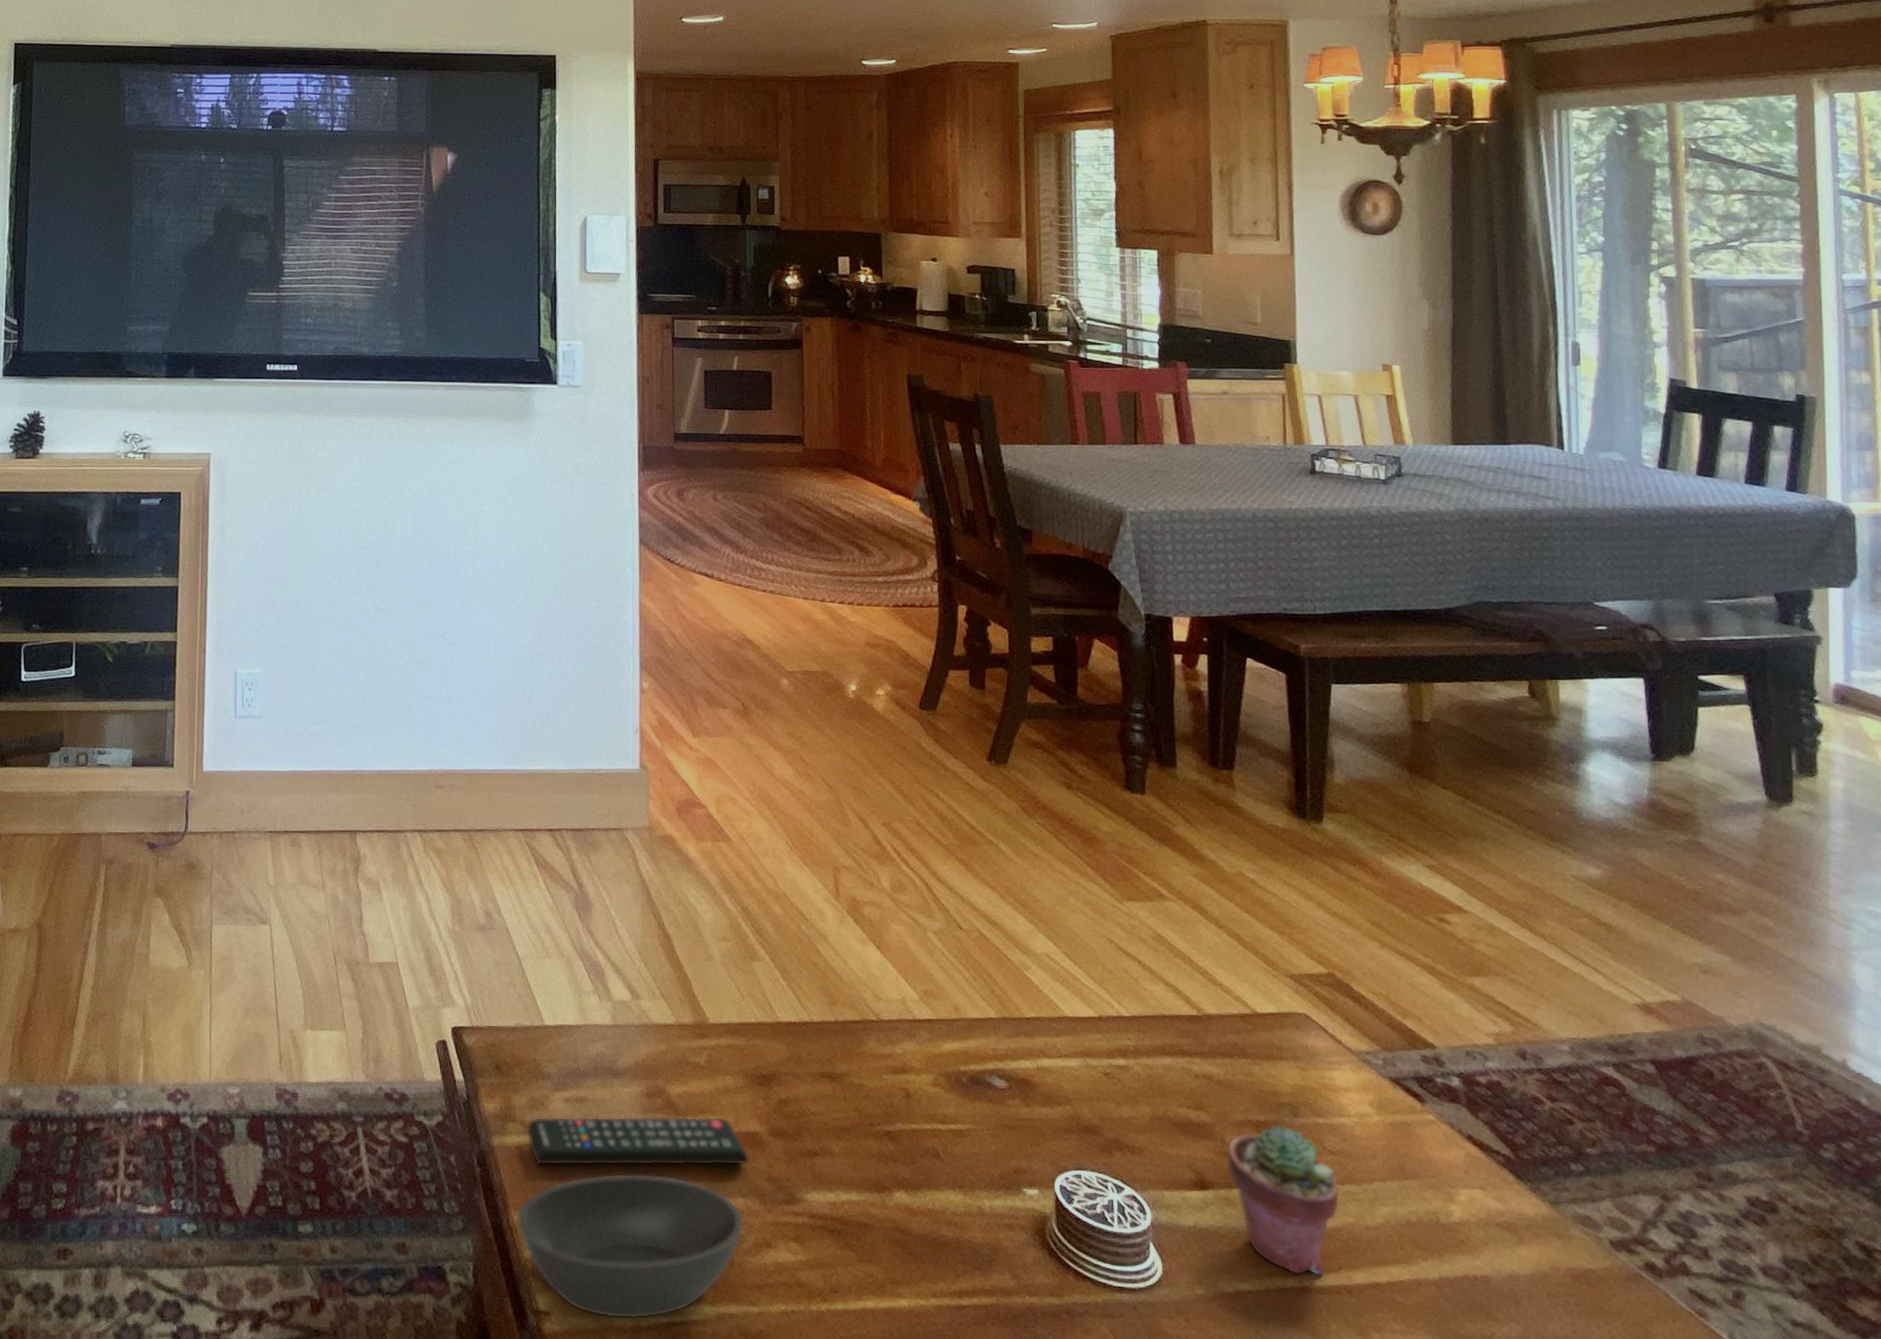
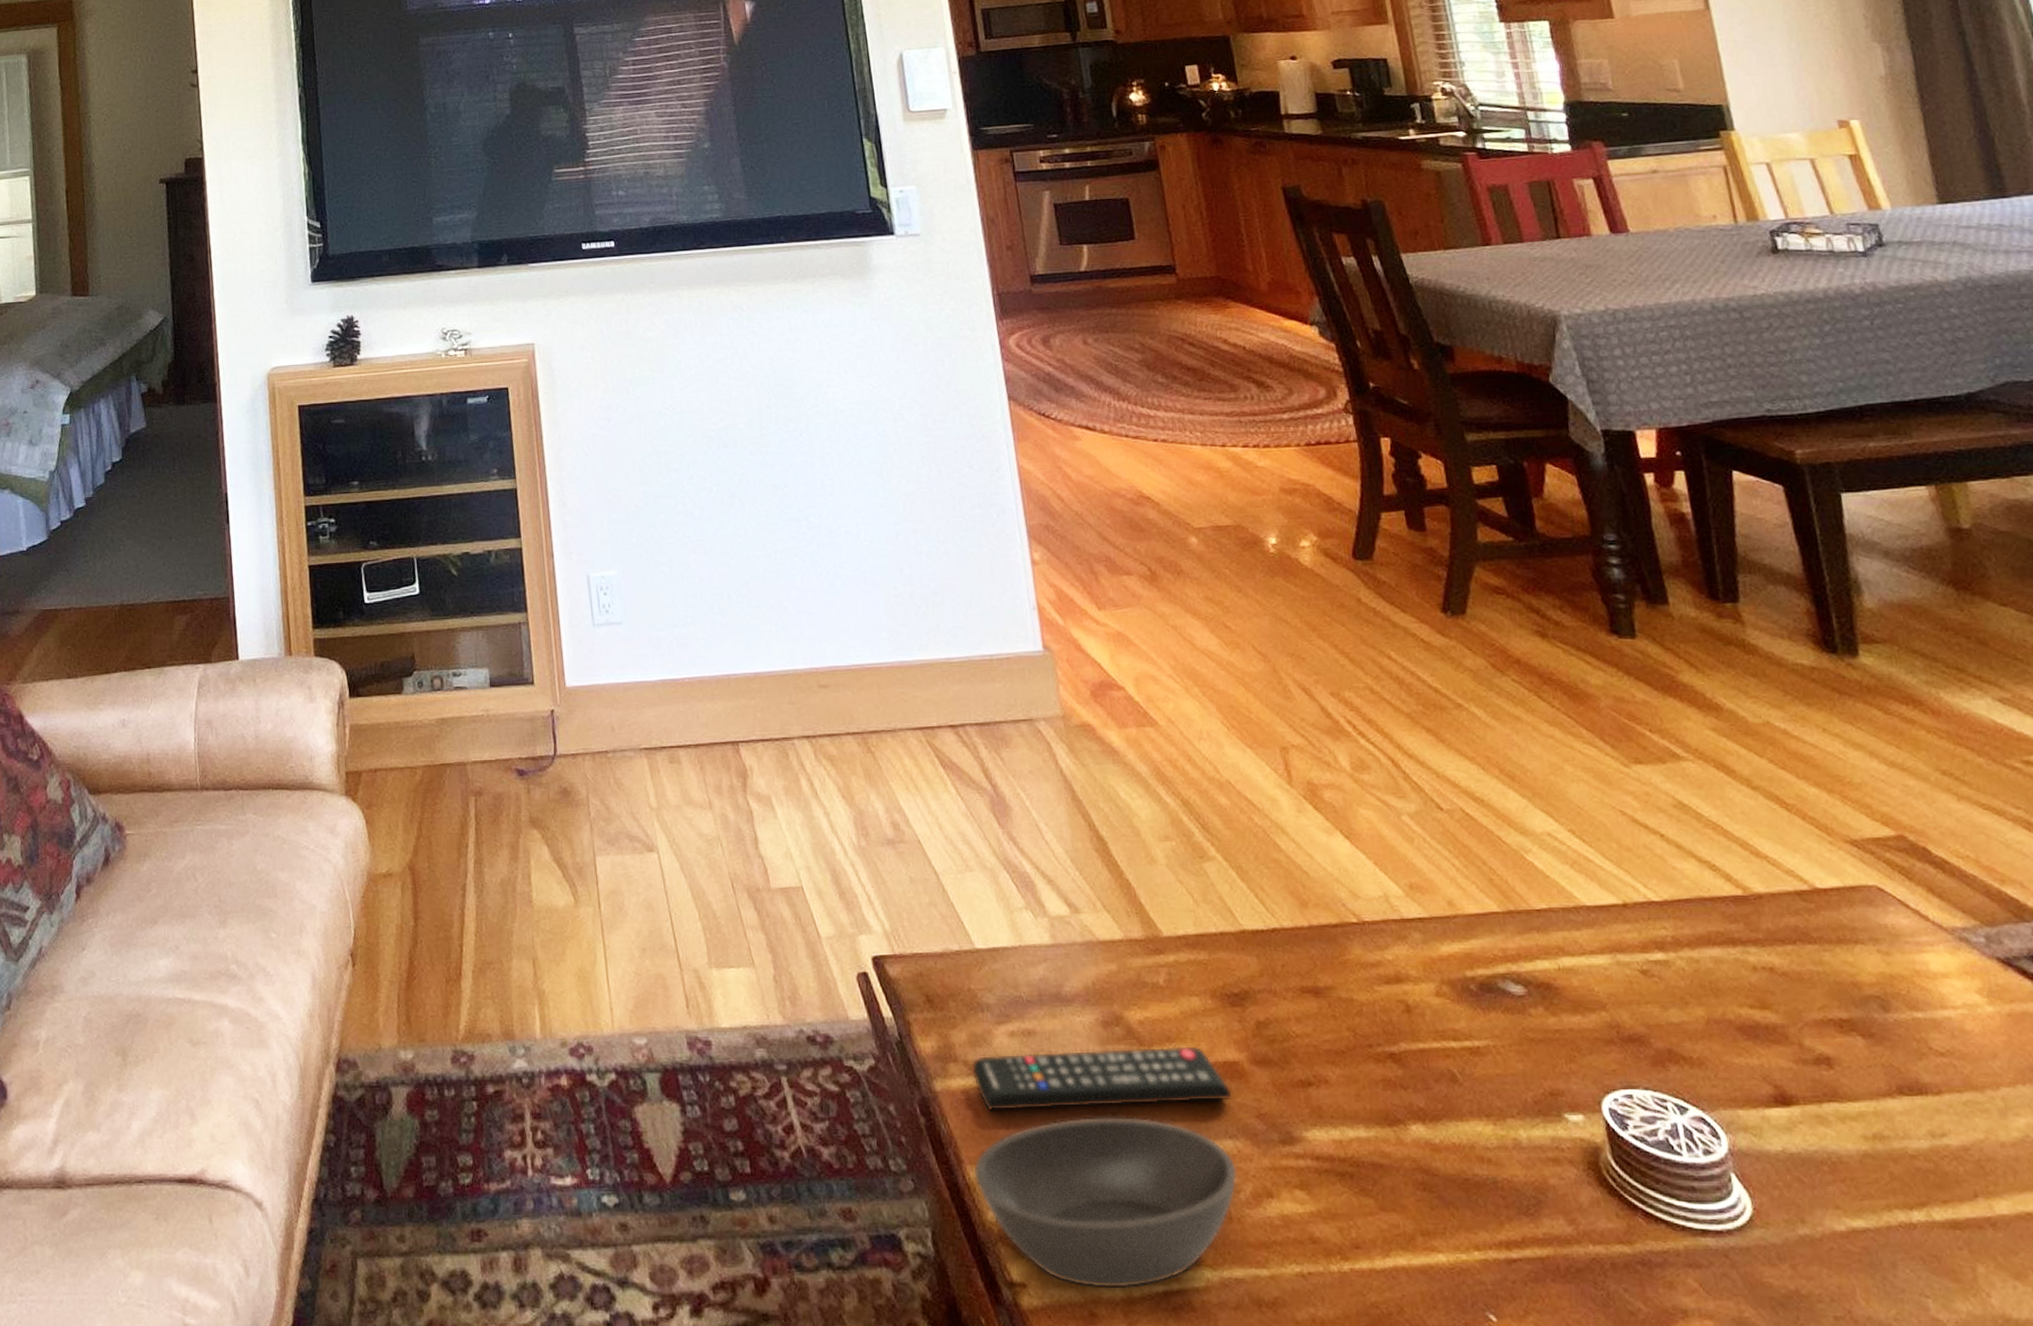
potted succulent: present [1226,1125,1340,1276] -> none [1807,1023,1962,1207]

